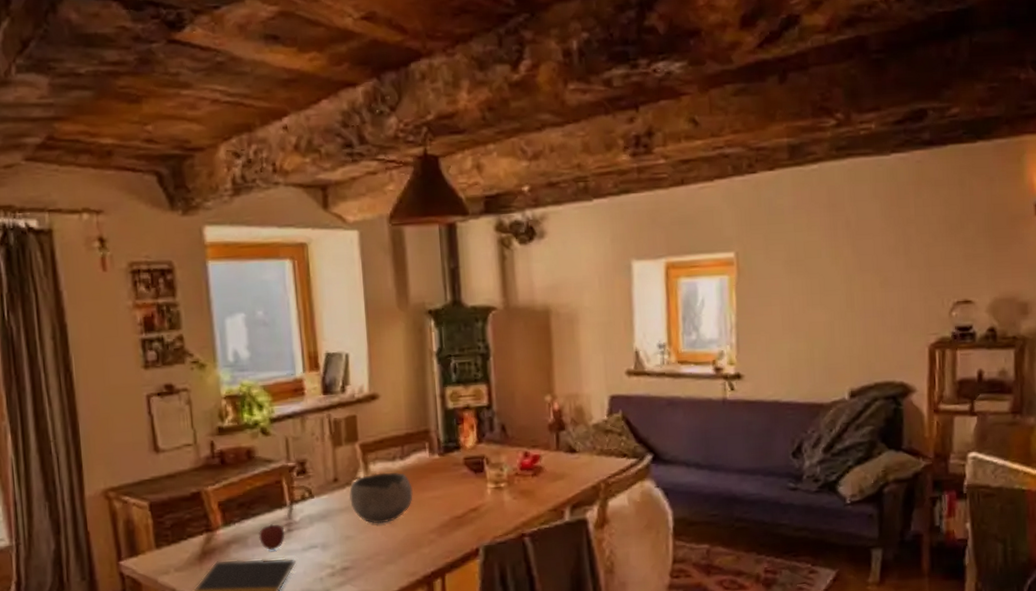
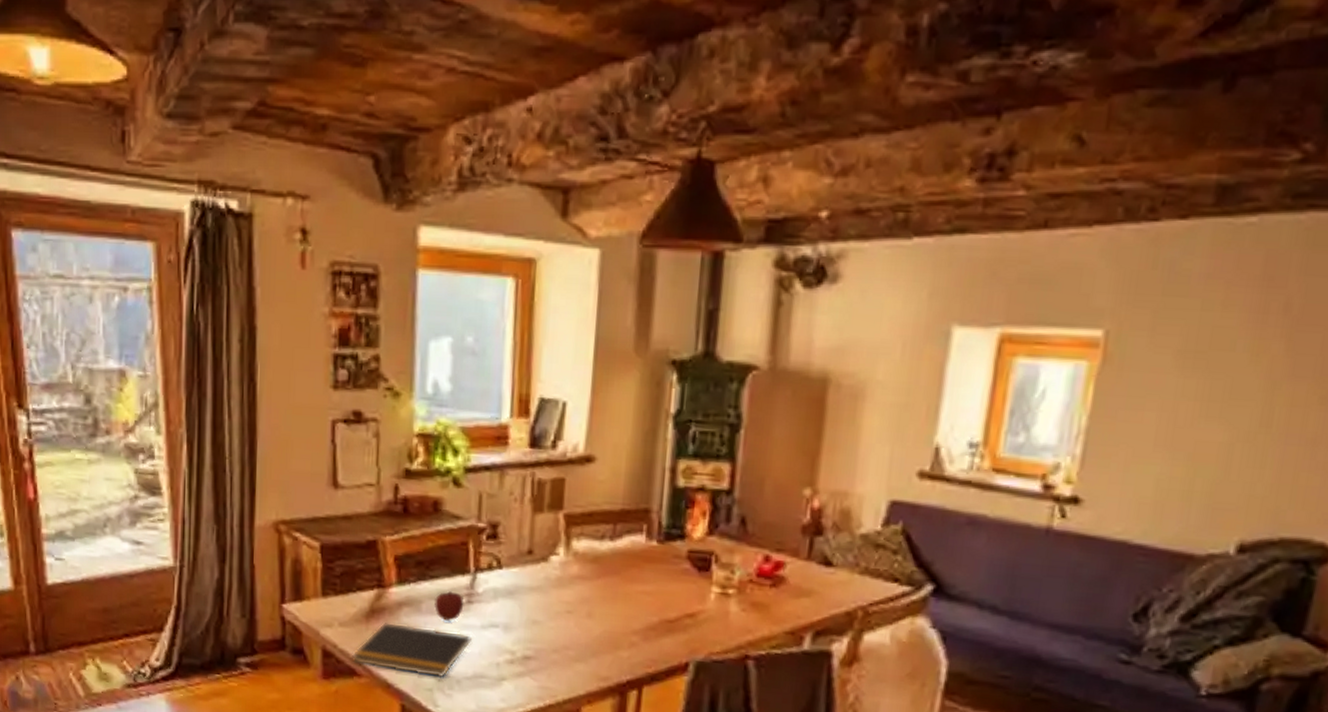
bowl: present [349,472,413,524] -> none [543,552,620,613]

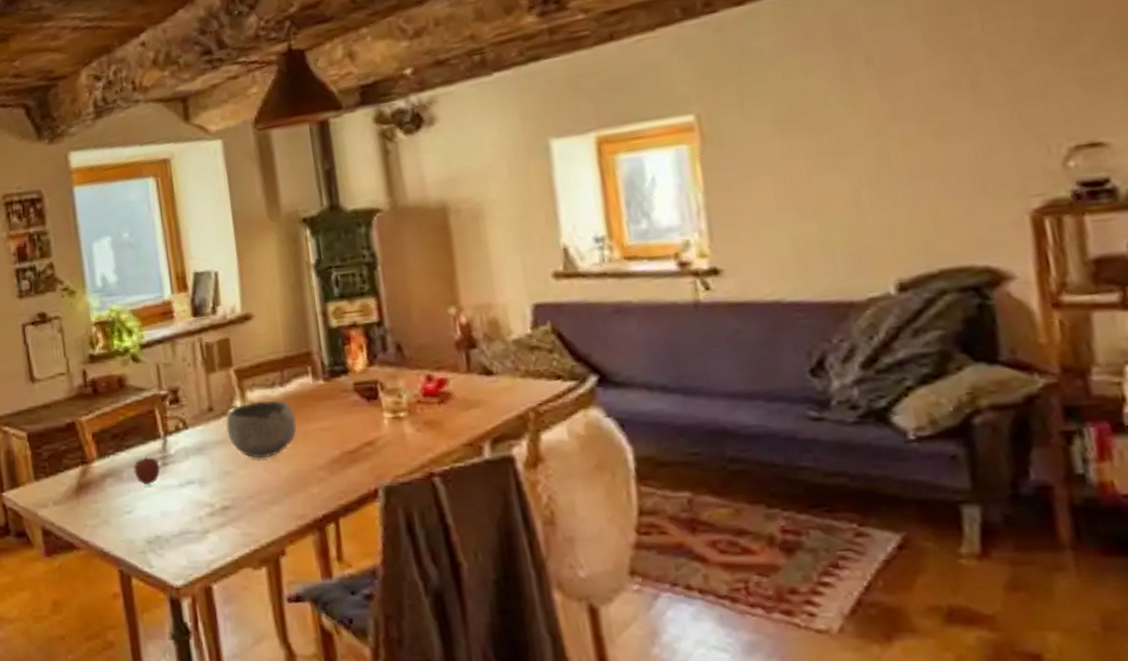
notepad: present [352,621,473,678] -> none [68,493,174,540]
bowl: none [543,552,620,613] -> present [226,401,297,459]

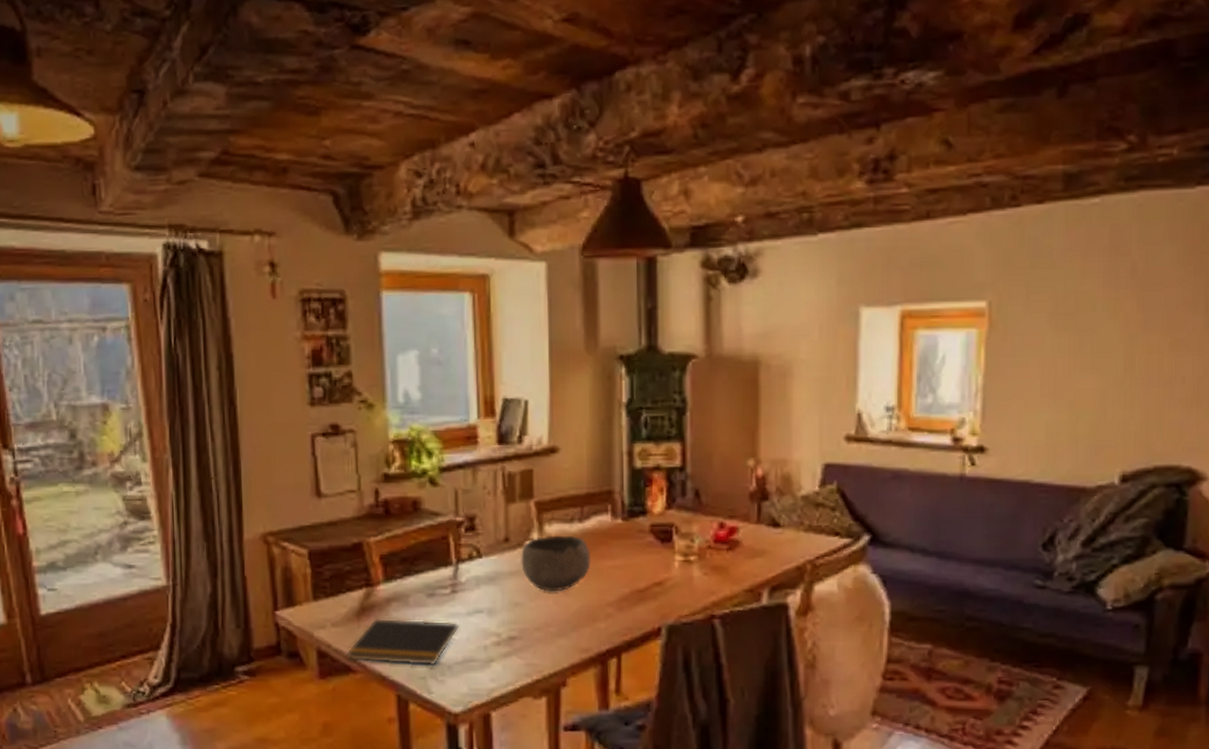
notepad: none [68,493,174,540] -> present [346,618,460,666]
fruit: present [133,457,160,485] -> none [421,583,449,611]

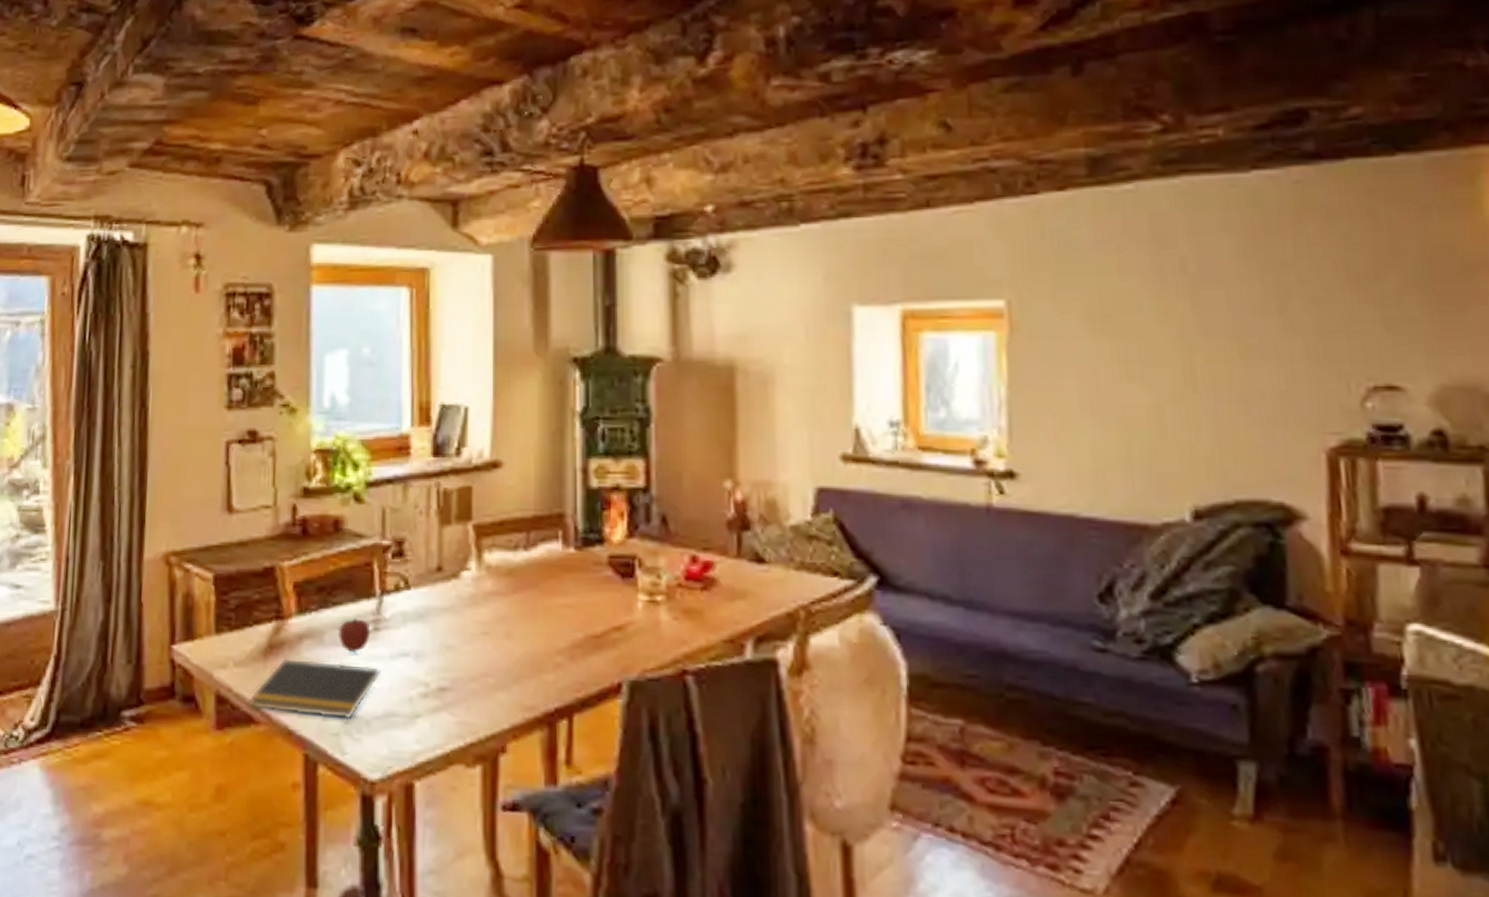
fruit: none [421,583,449,611] -> present [338,618,371,653]
bowl: present [521,535,591,592] -> none [456,565,537,634]

